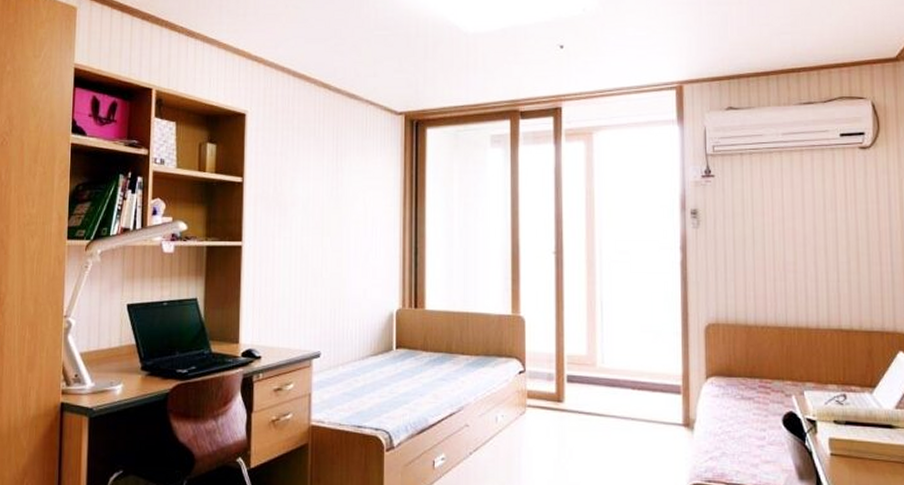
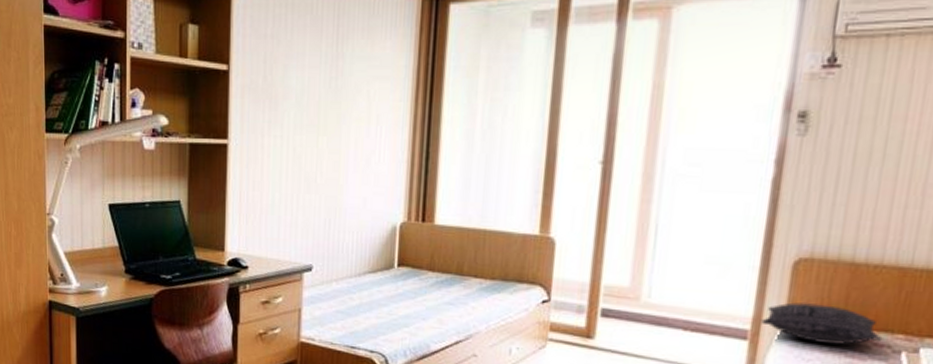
pillow: none [689,360,777,393] -> present [761,302,883,345]

